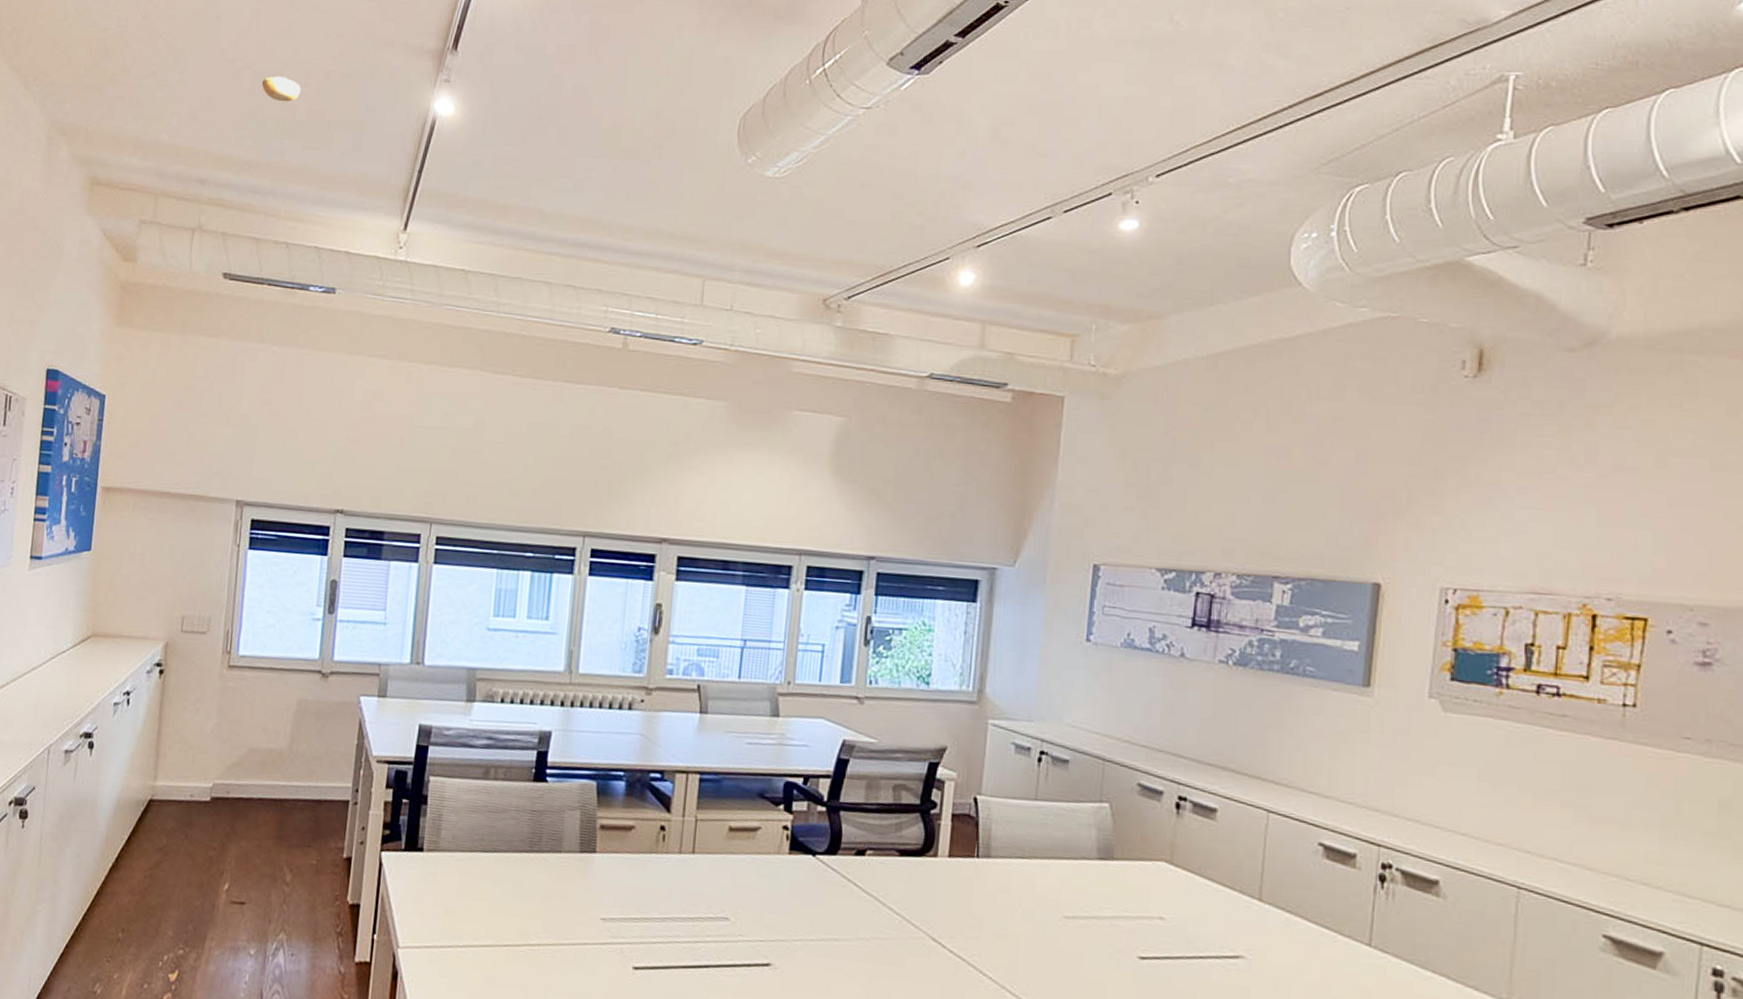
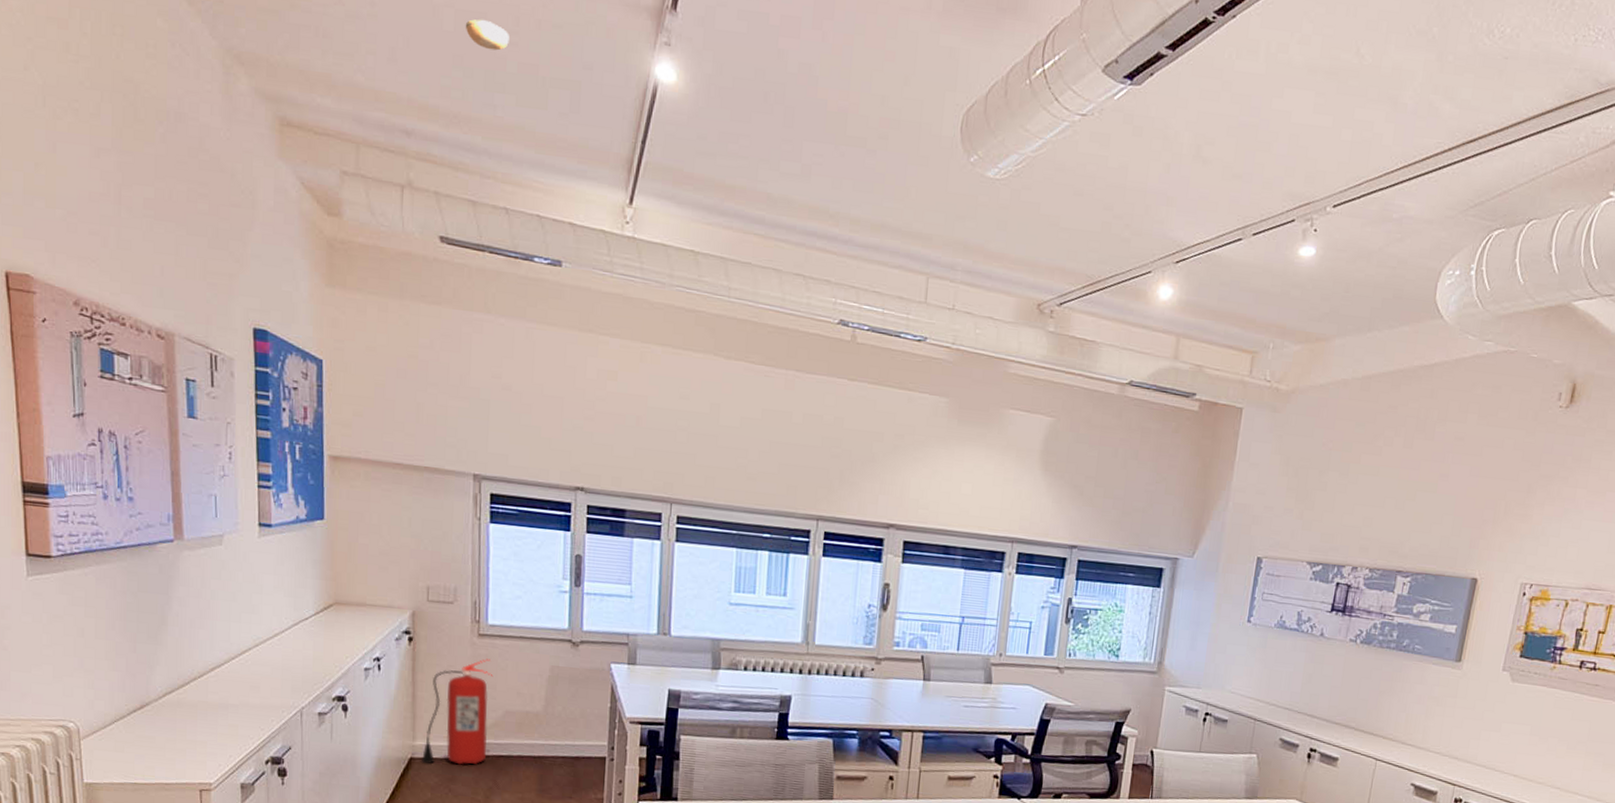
fire extinguisher: none [161,692,240,808] -> present [422,659,493,765]

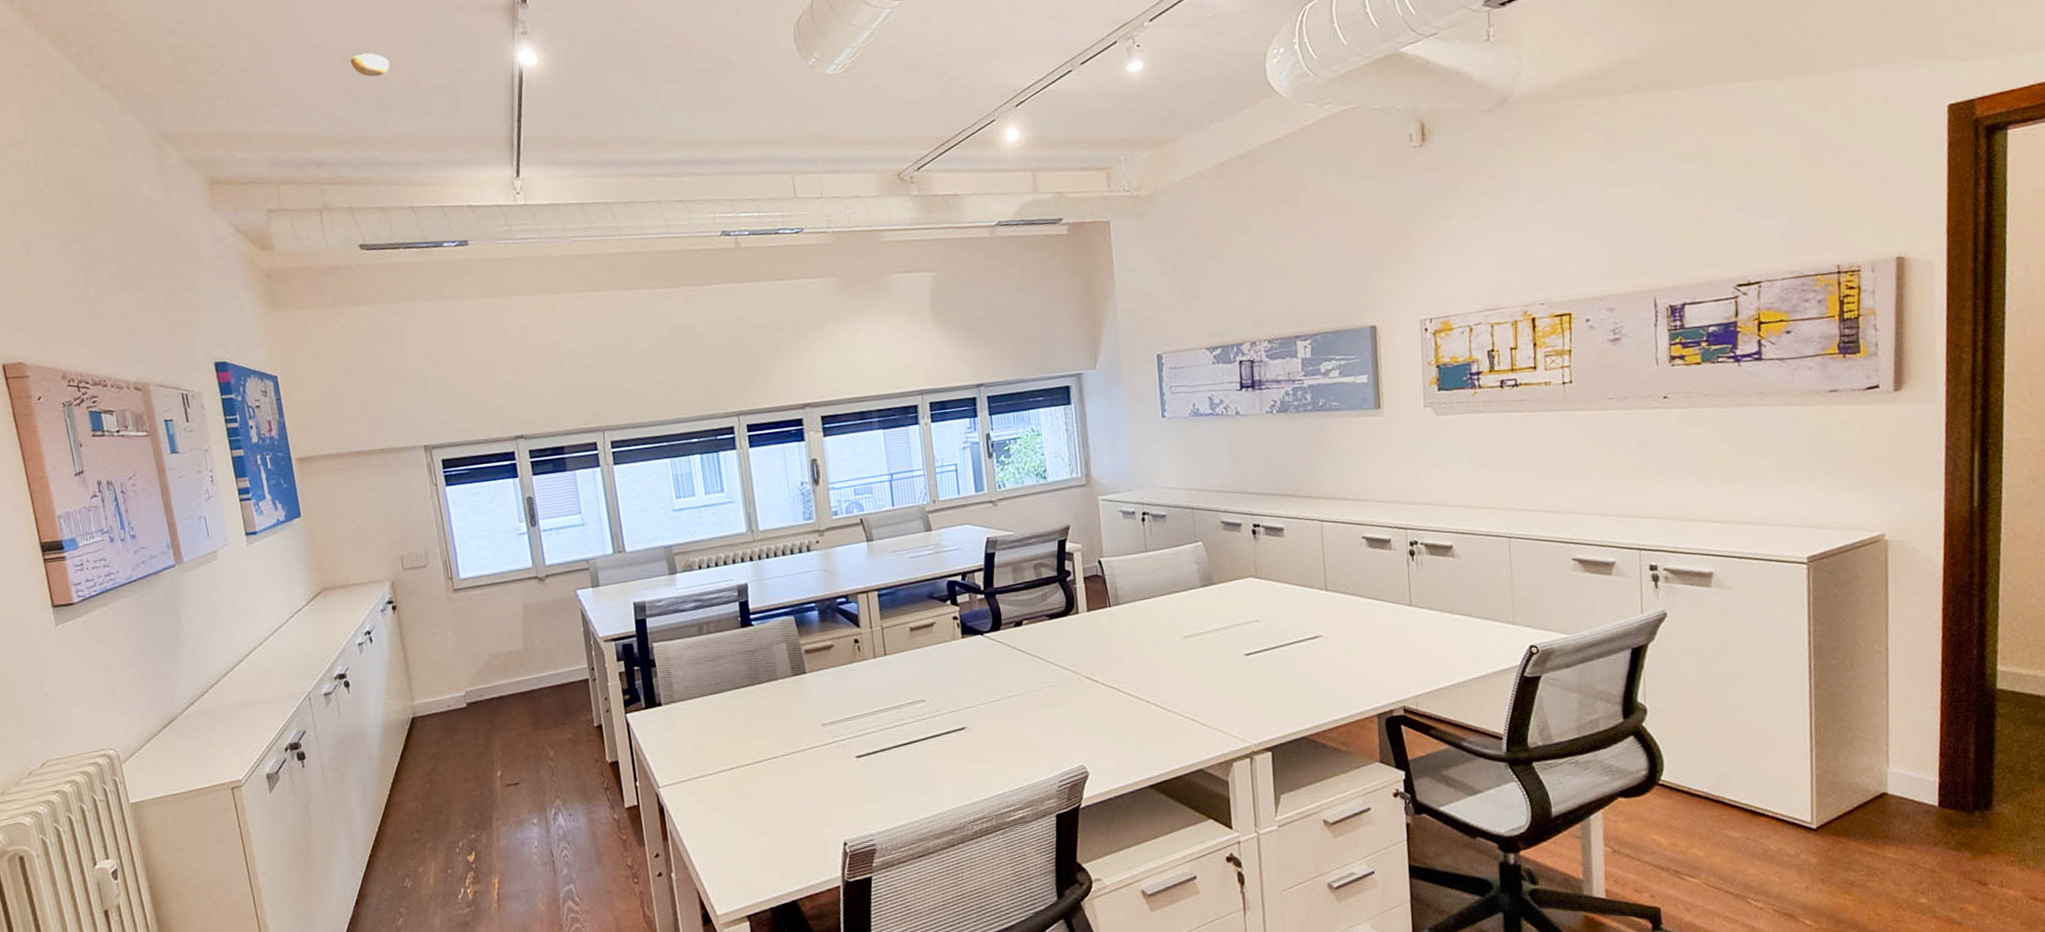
fire extinguisher: present [422,659,493,765] -> none [420,610,480,720]

